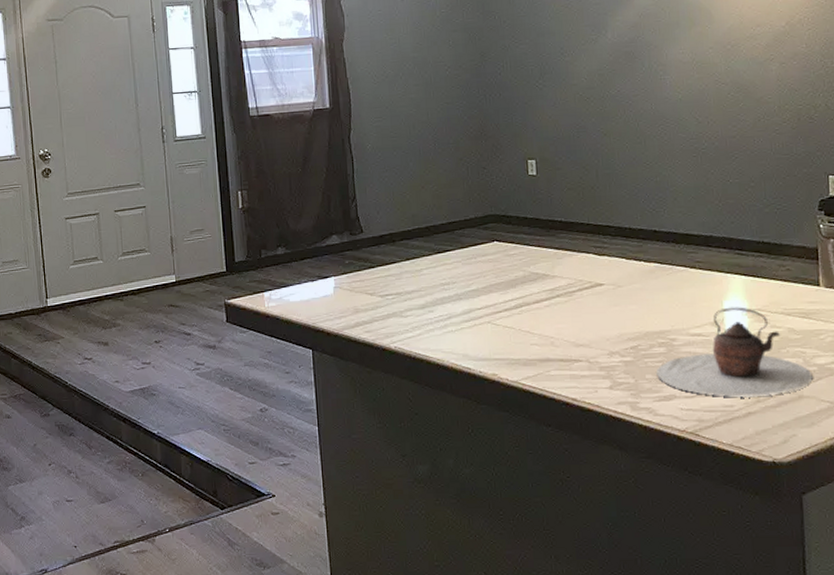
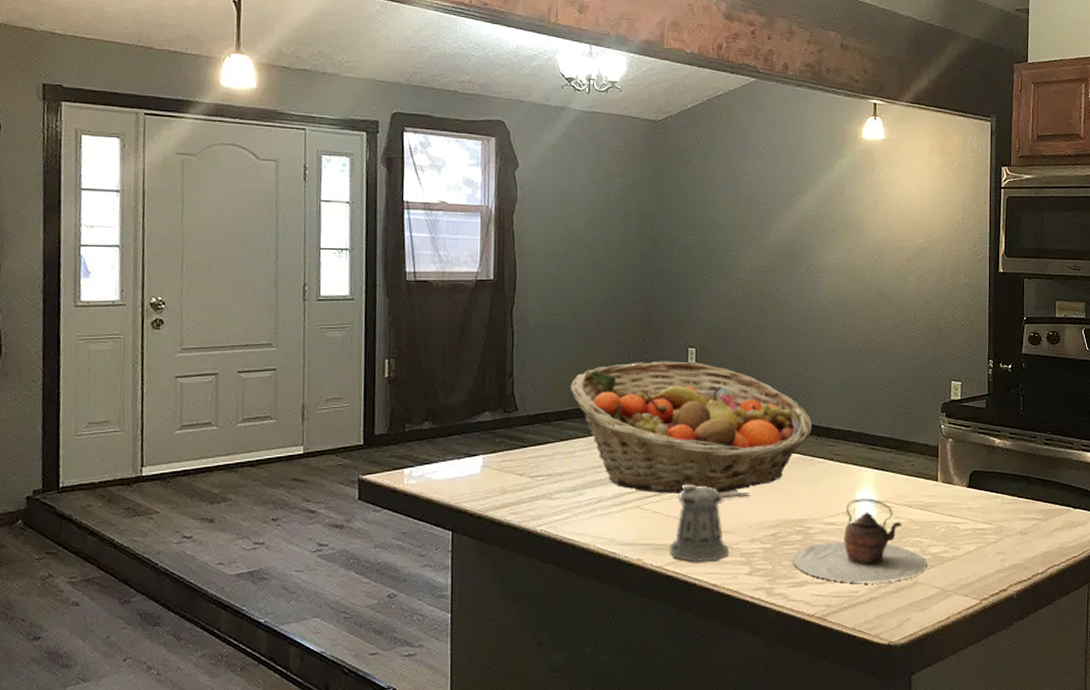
fruit basket: none [411,174,669,309] -> present [570,361,813,495]
pepper shaker: none [523,298,604,377] -> present [669,484,749,563]

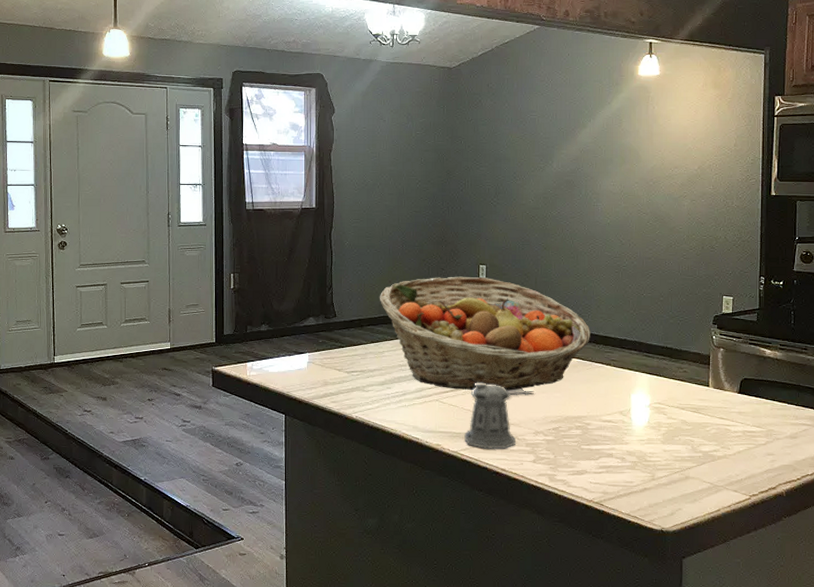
teapot: present [792,498,927,583] -> none [572,400,698,475]

